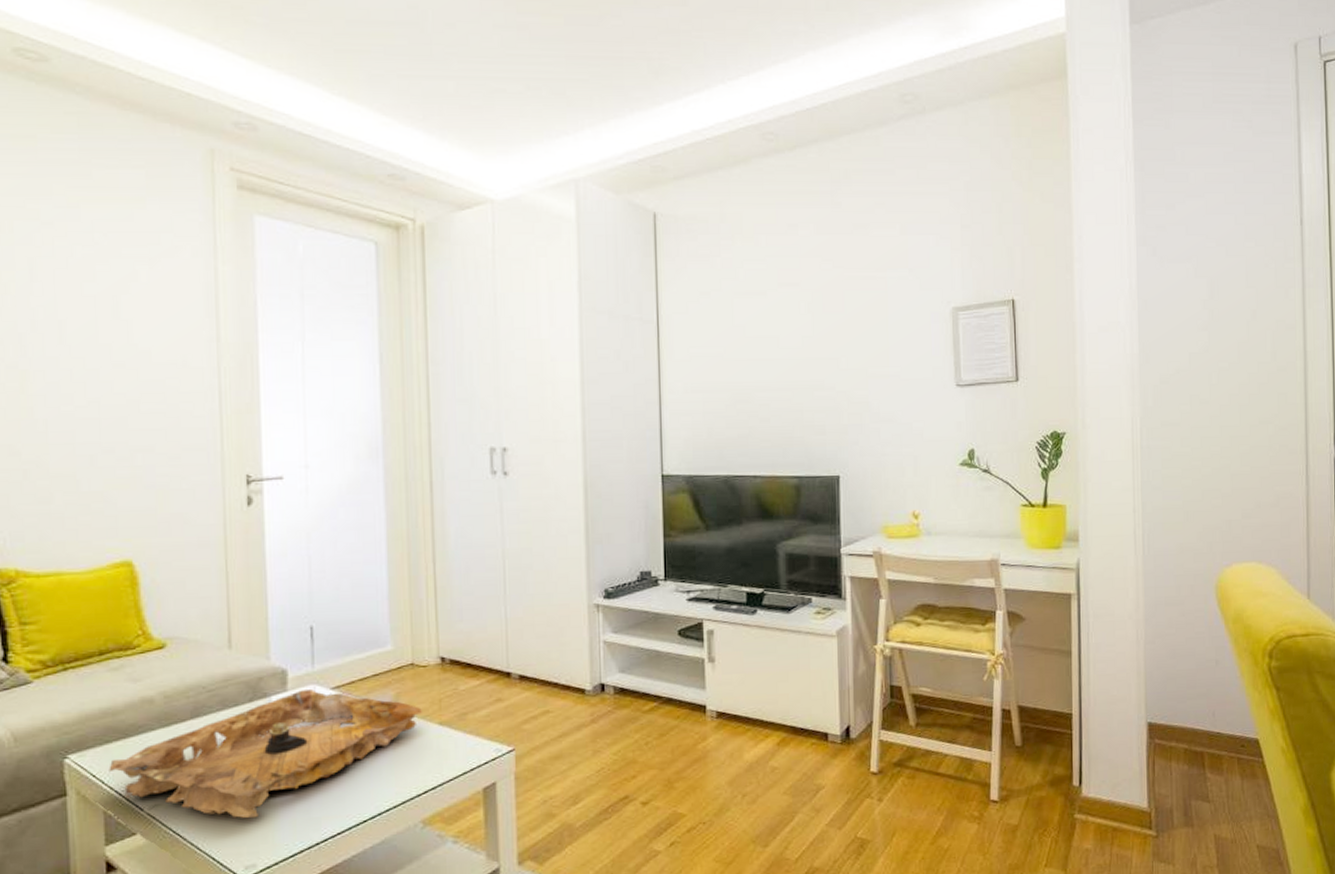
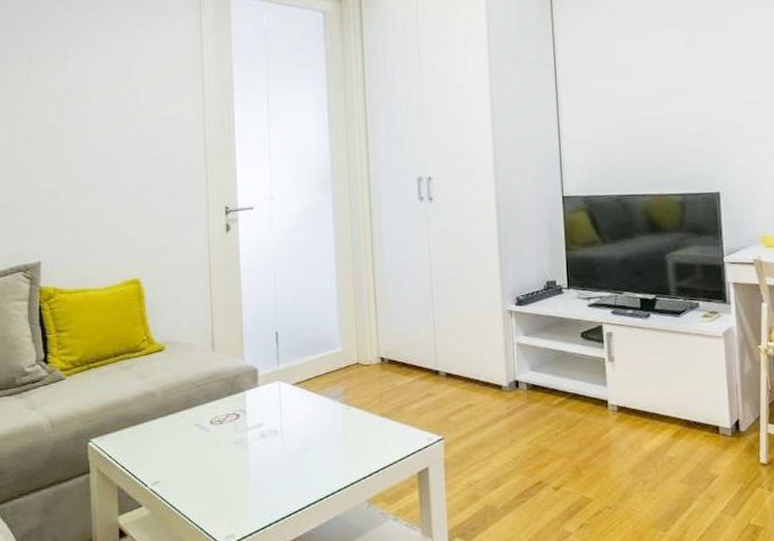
decorative tray: present [109,690,423,819] -> none [121,385,367,495]

